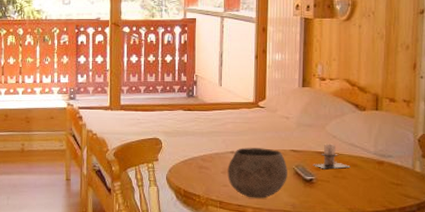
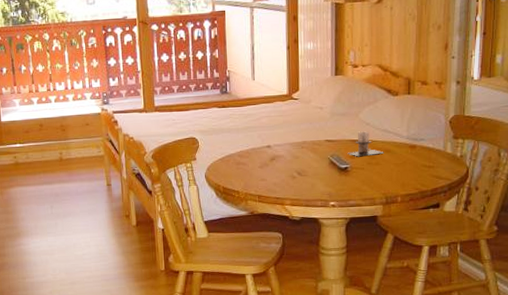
bowl: present [227,148,287,199] -> none [264,140,323,190]

